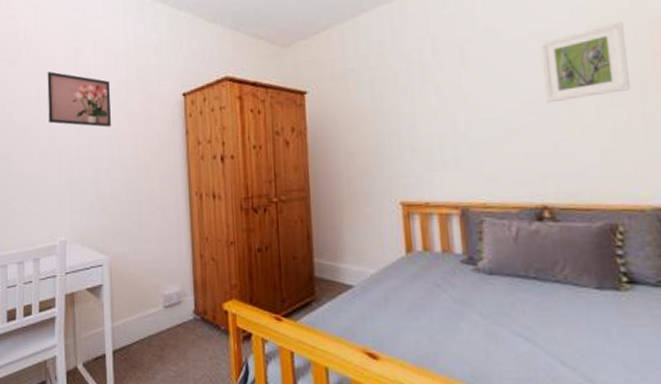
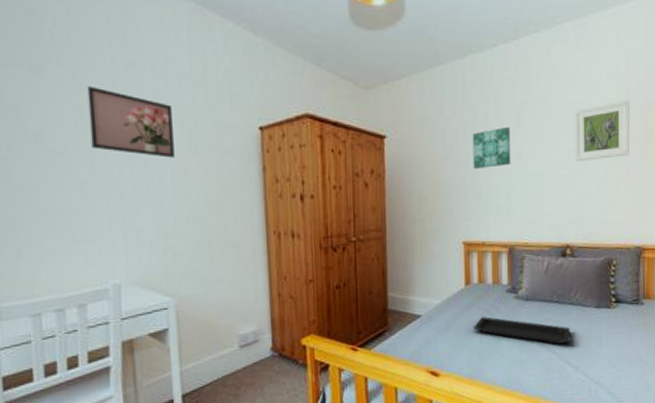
wall art: none [405,69,457,120] -> present [472,126,511,170]
serving tray: none [418,292,561,334] -> present [473,317,571,344]

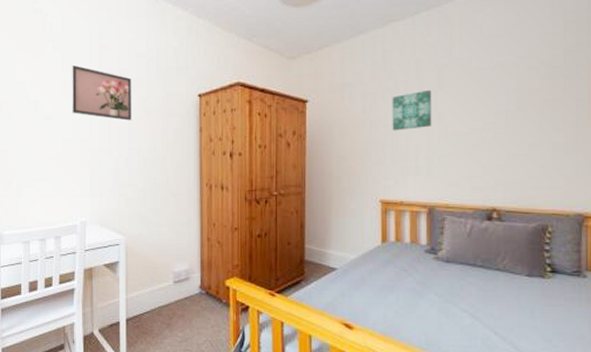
serving tray: present [473,317,571,344] -> none [388,275,497,311]
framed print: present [574,100,629,162] -> none [502,59,568,124]

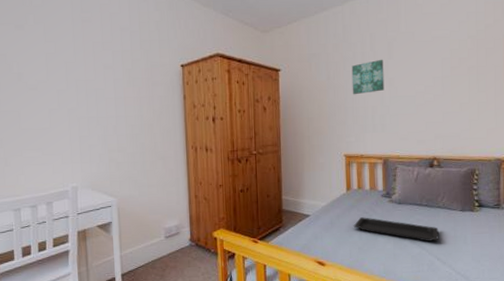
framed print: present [72,65,131,121] -> none [55,38,117,90]
serving tray: none [388,275,497,311] -> present [353,217,439,242]

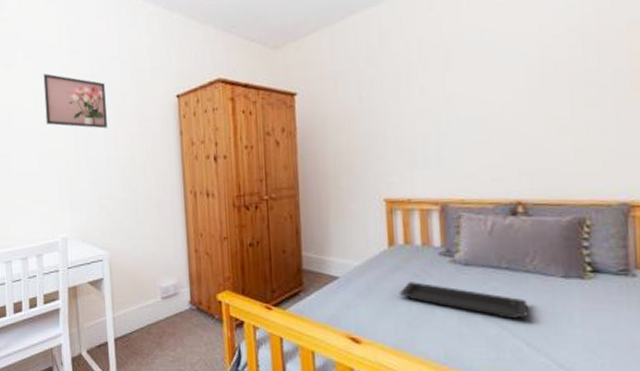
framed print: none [55,38,117,90] -> present [43,74,107,129]
wall art: present [351,59,384,95] -> none [392,70,440,121]

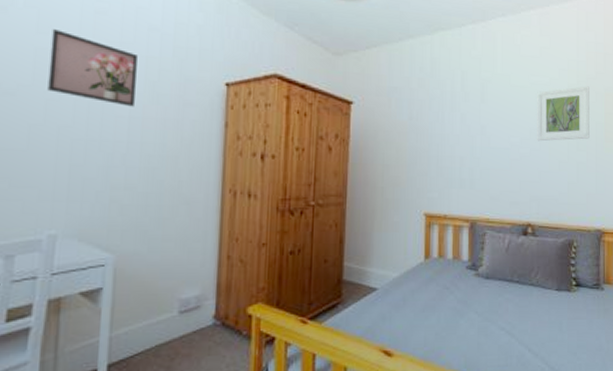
serving tray: present [399,282,528,318] -> none [430,294,531,327]
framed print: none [521,23,605,104] -> present [537,86,590,142]

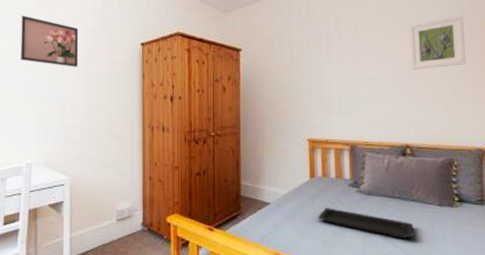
serving tray: none [430,294,531,327] -> present [317,208,414,238]

